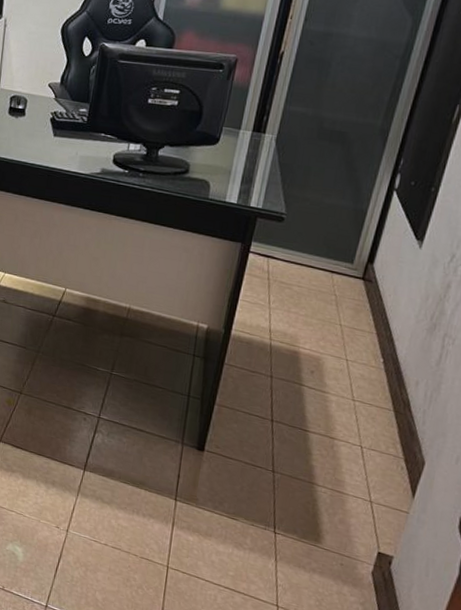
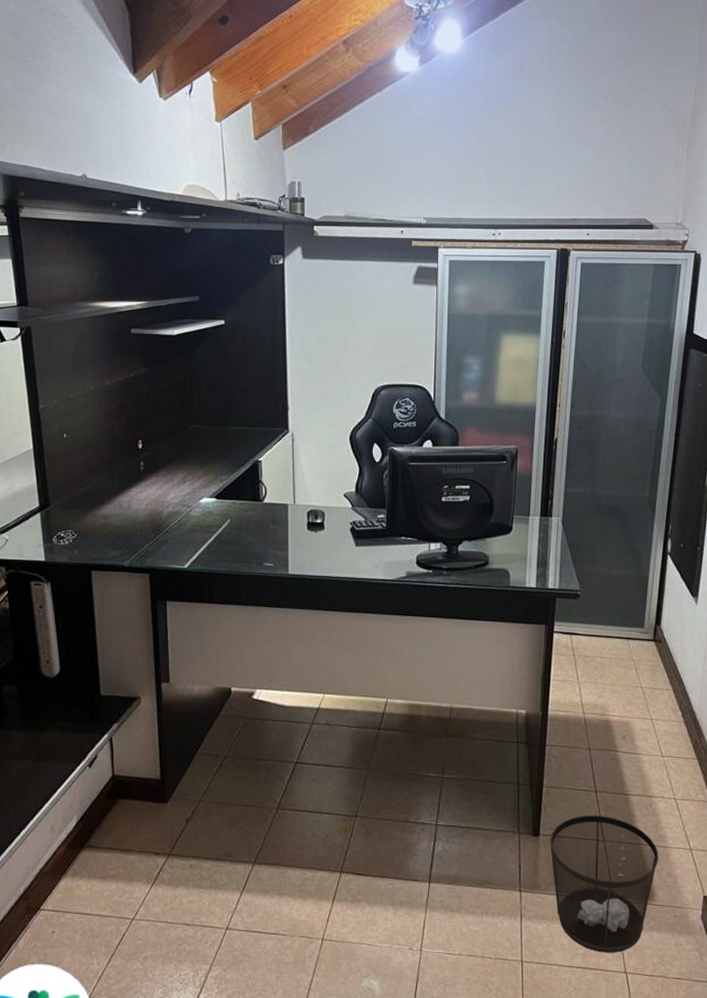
waste bin: none [212,441,333,585] -> present [550,815,659,953]

